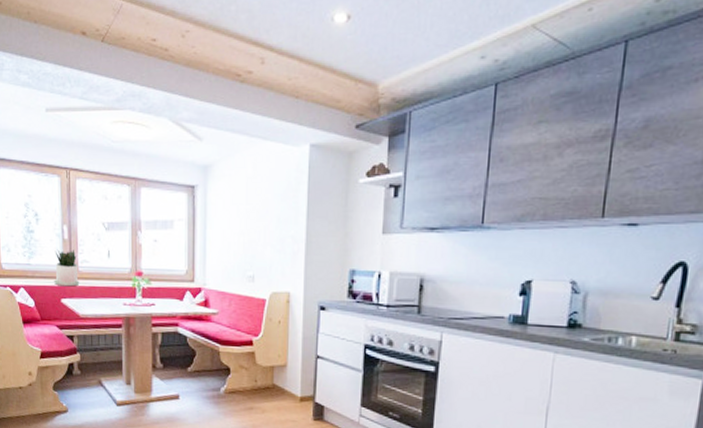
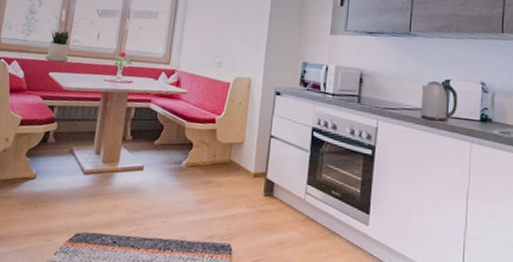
kettle: none [493,283,541,331] -> present [420,81,458,122]

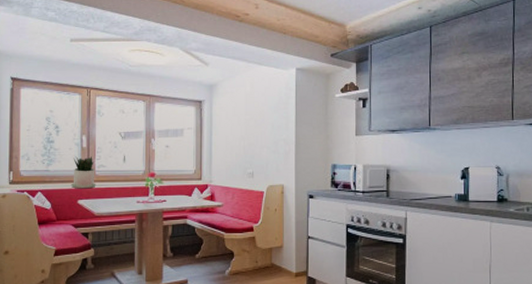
kettle: present [420,81,458,122] -> none [444,170,476,206]

